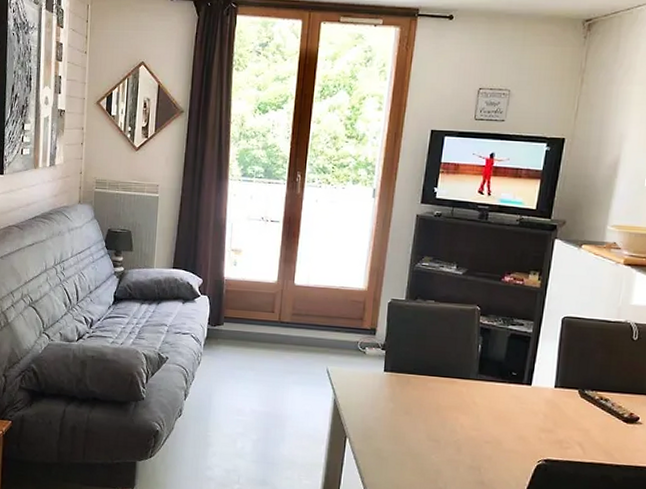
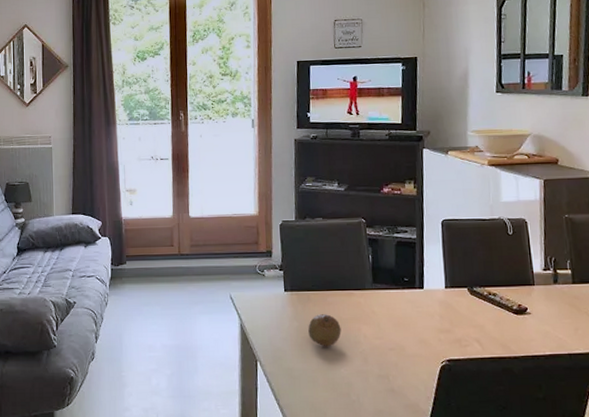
fruit: none [403,398,438,432] -> present [308,314,341,347]

